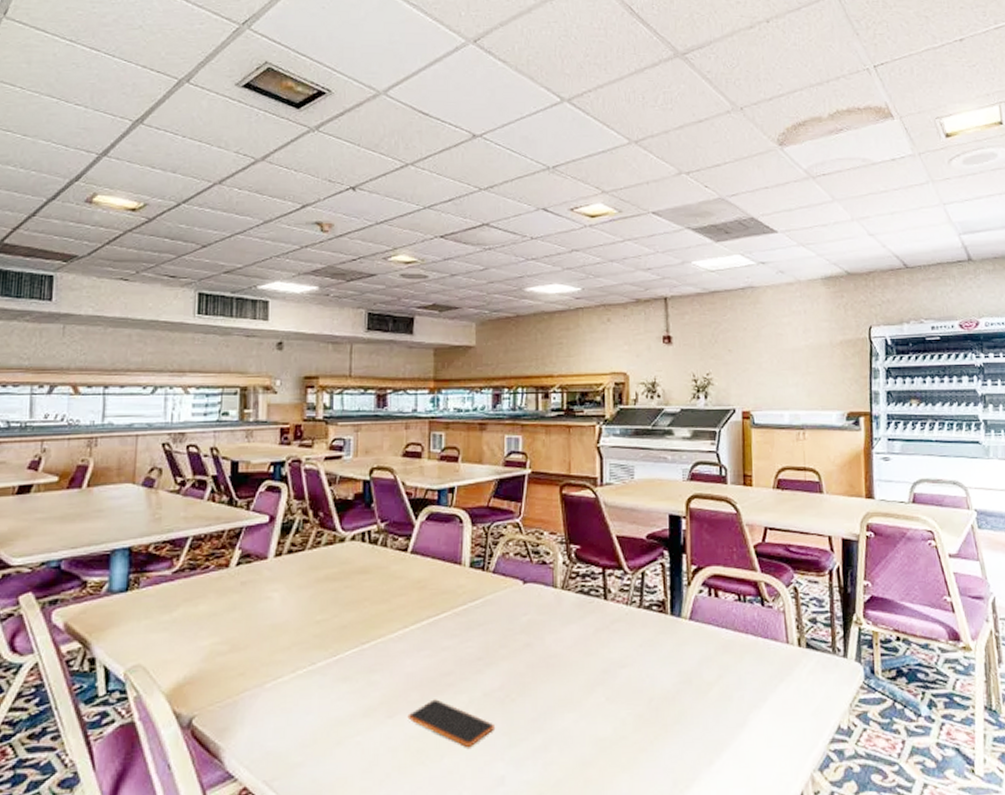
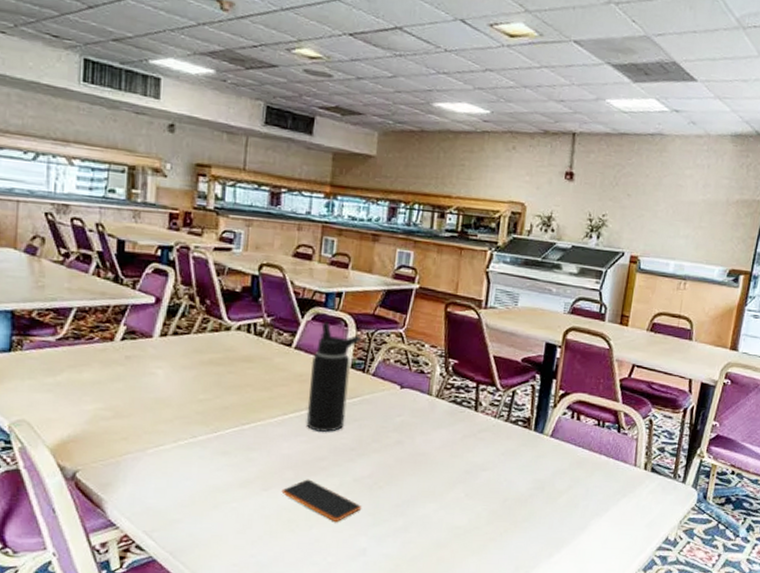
water bottle: none [428,520,479,644] -> present [306,322,362,433]

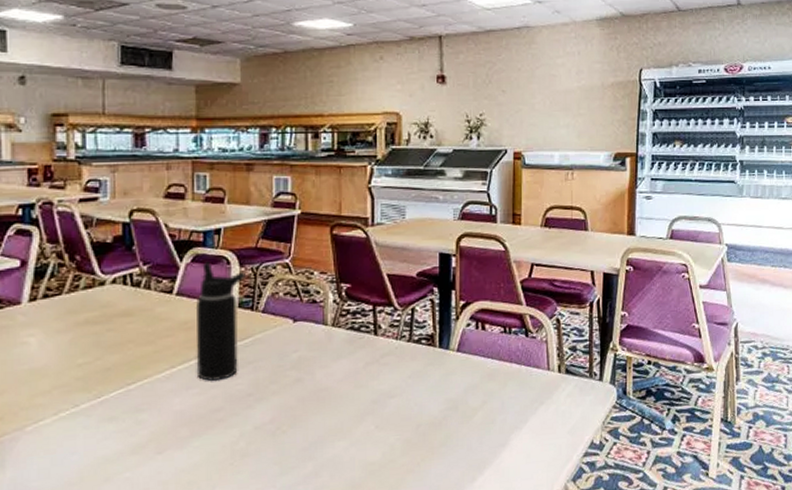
smartphone: present [281,479,362,523] -> none [177,434,267,478]

